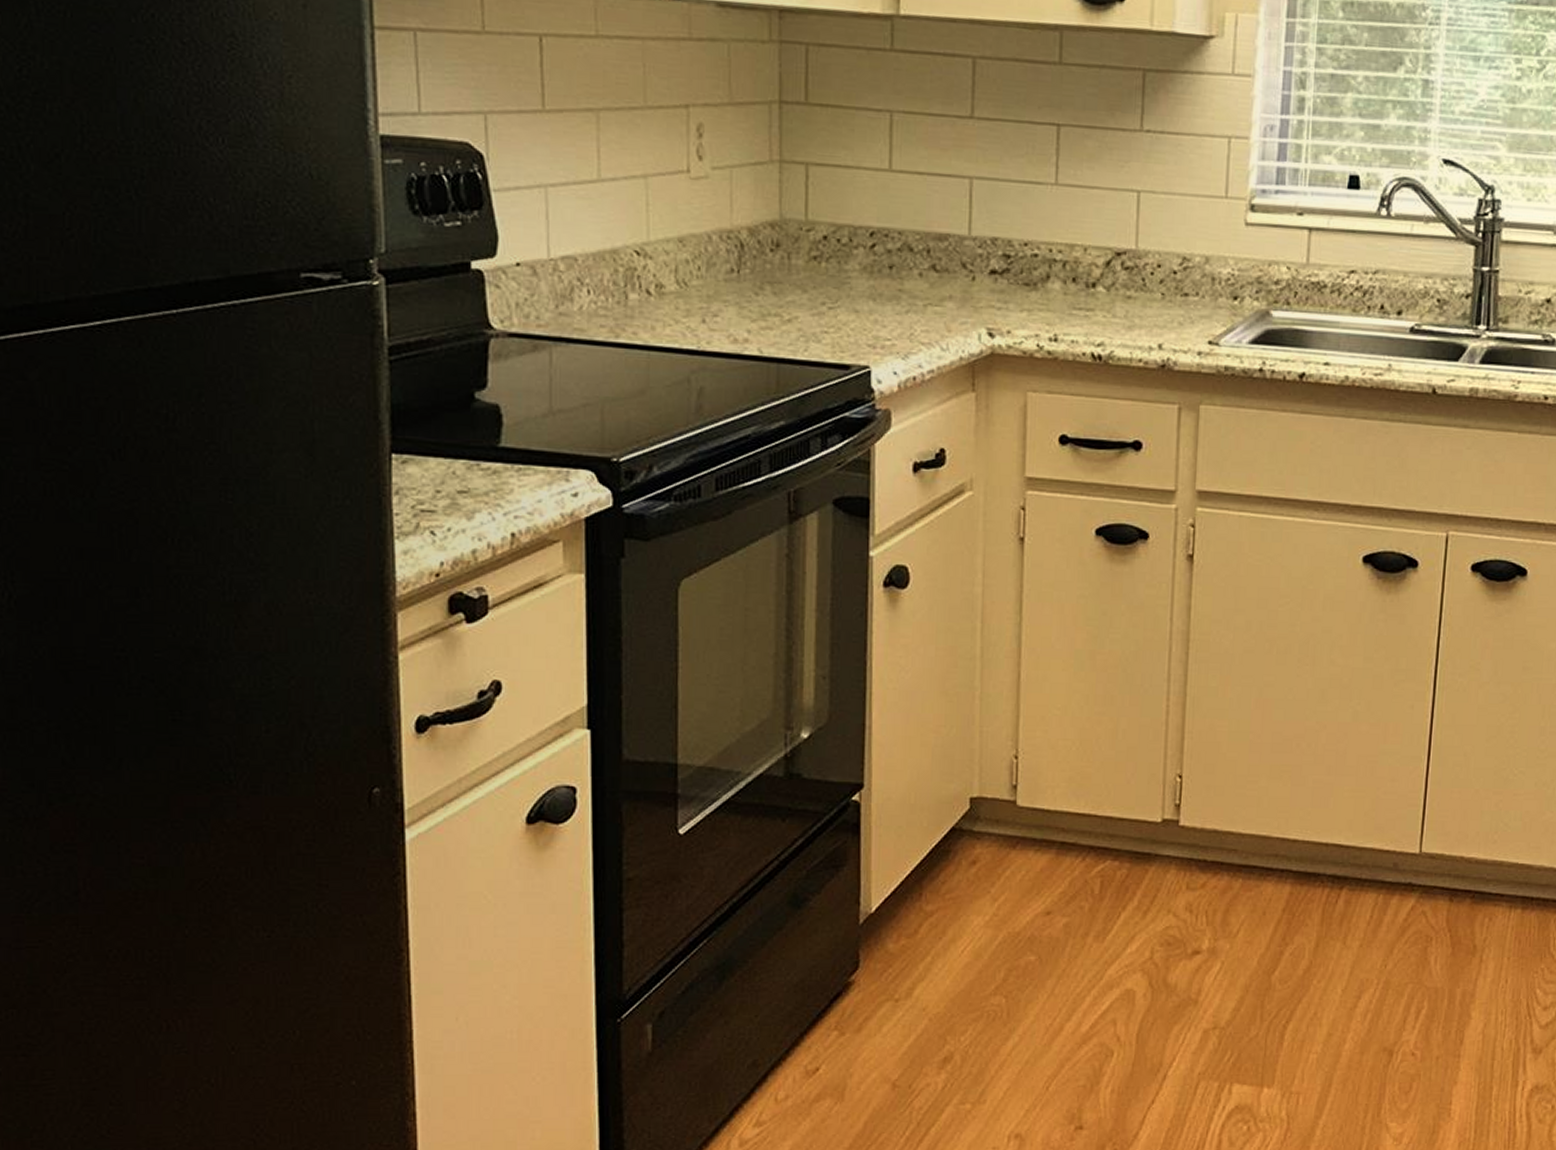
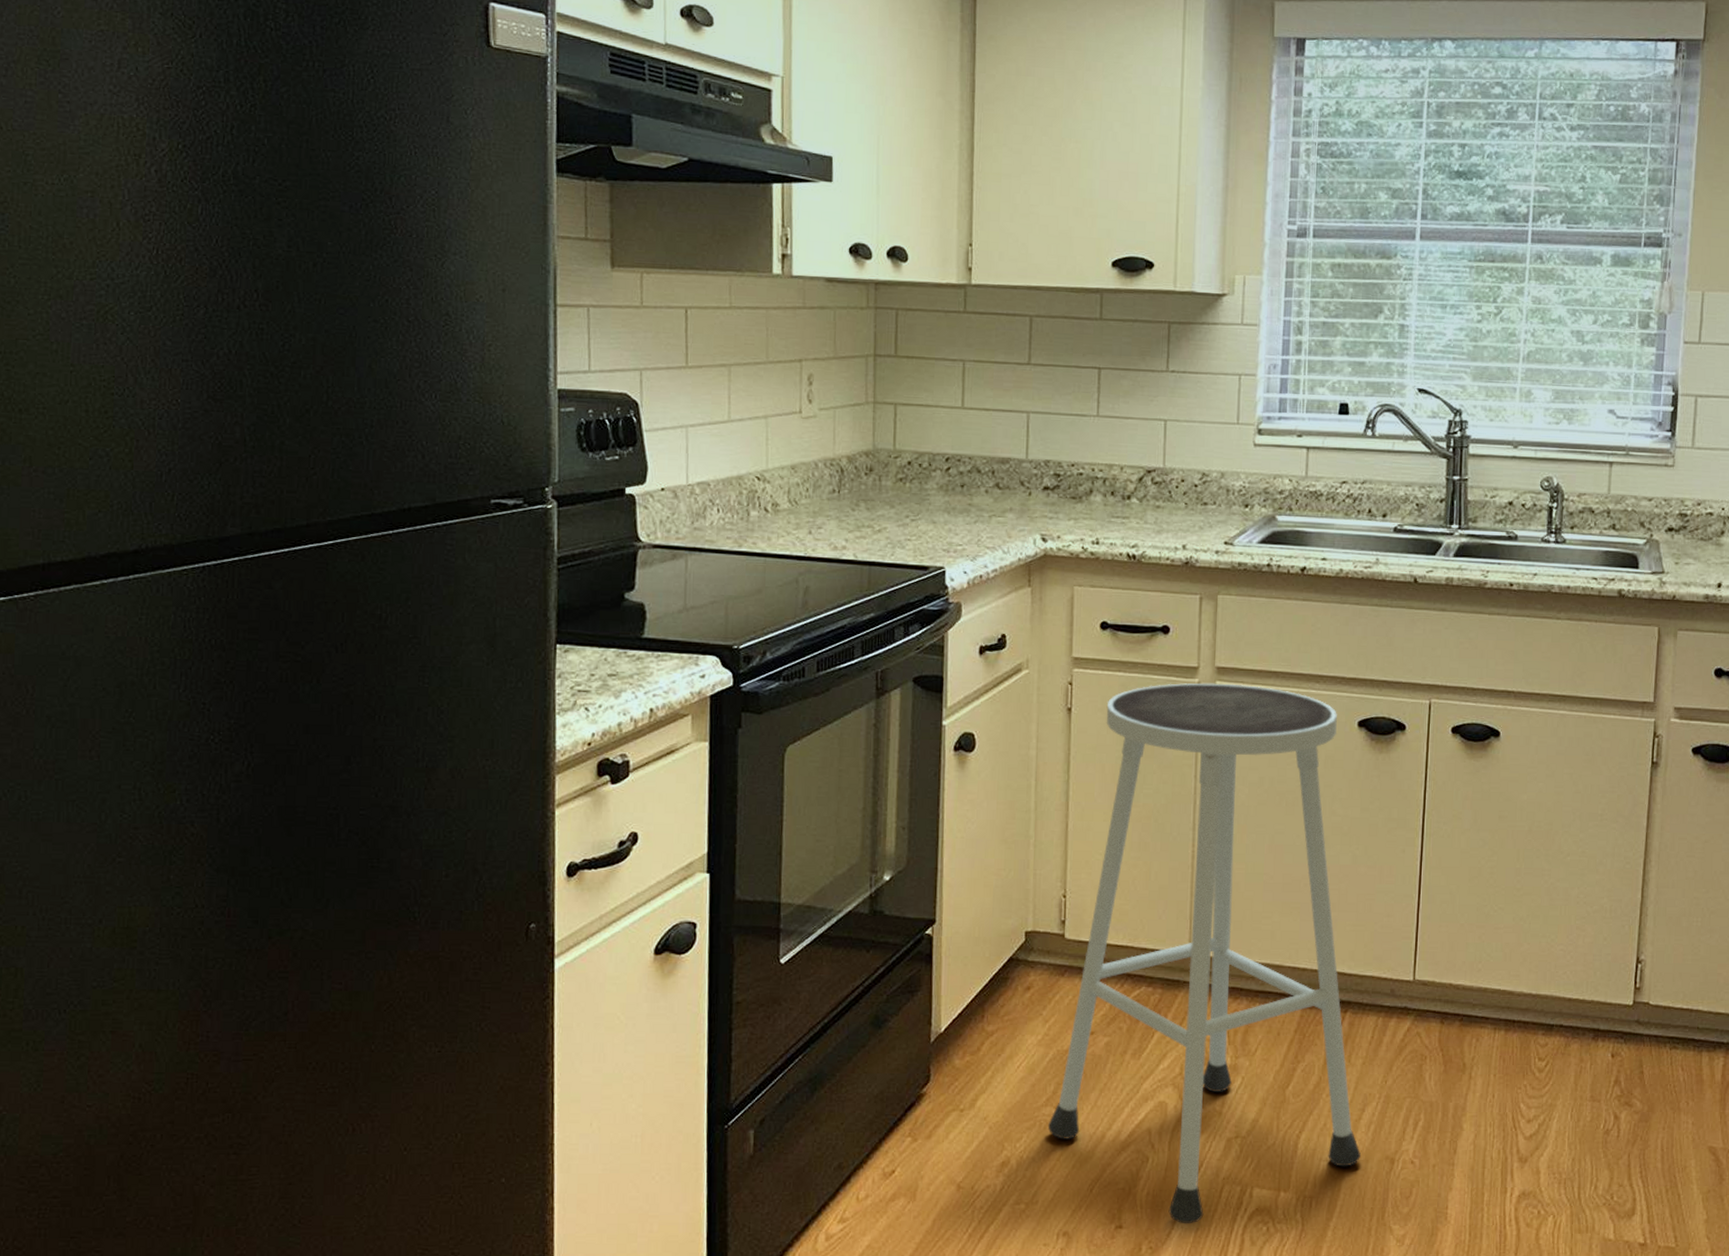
stool: none [997,509,1355,1124] -> present [1047,683,1361,1224]

